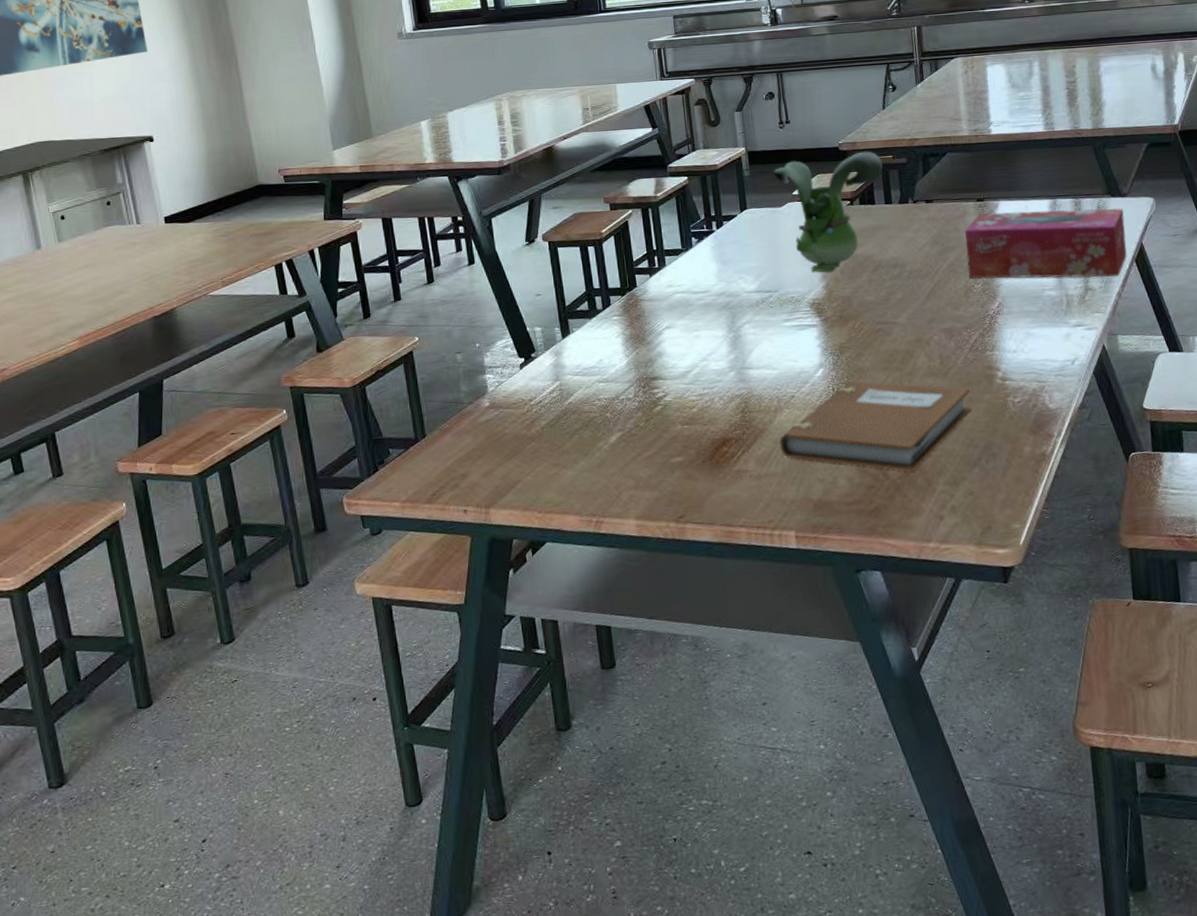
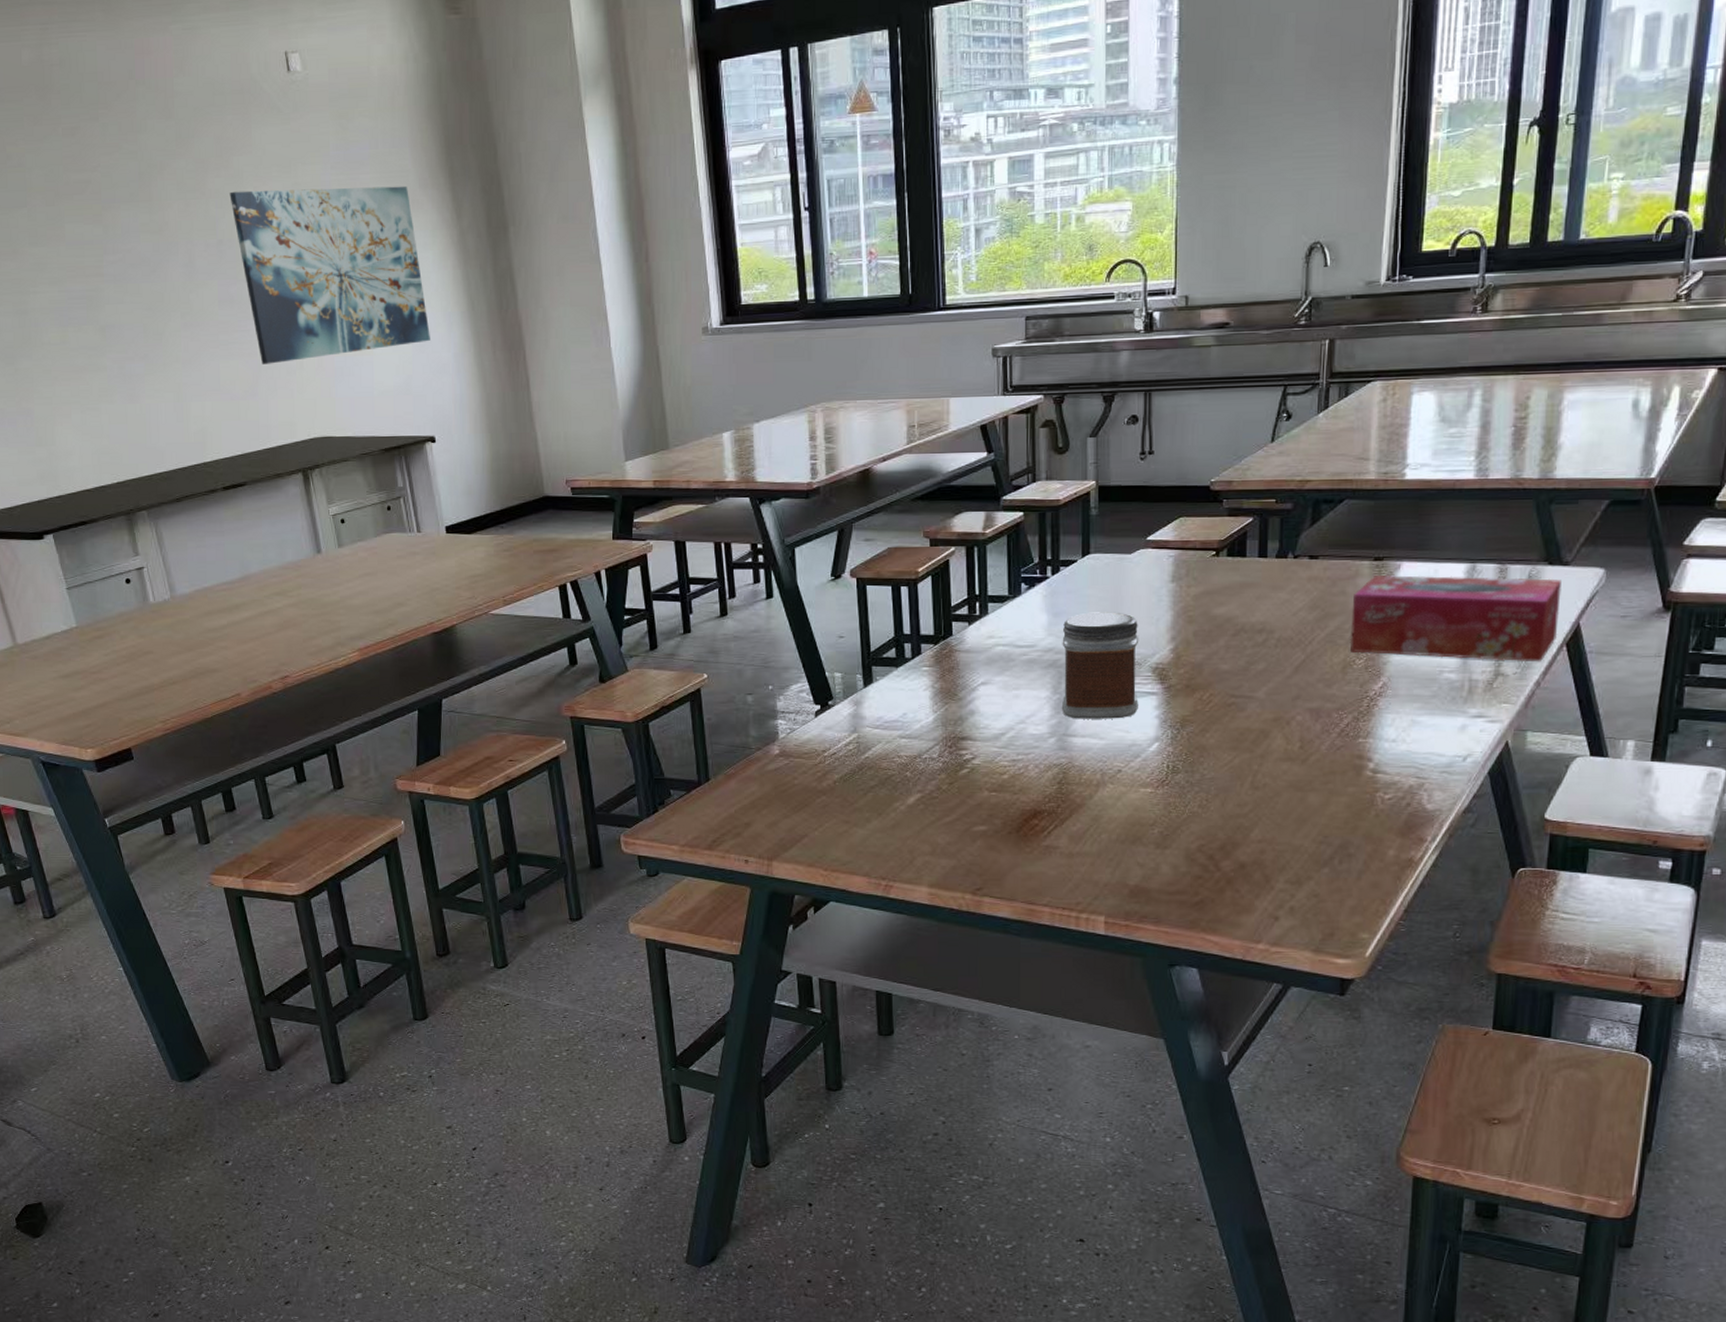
jar: none [731,257,802,353] -> present [1061,612,1139,719]
toy figurine: present [773,151,883,272] -> none [1126,492,1262,633]
notebook: present [779,380,972,472] -> none [1098,759,1331,866]

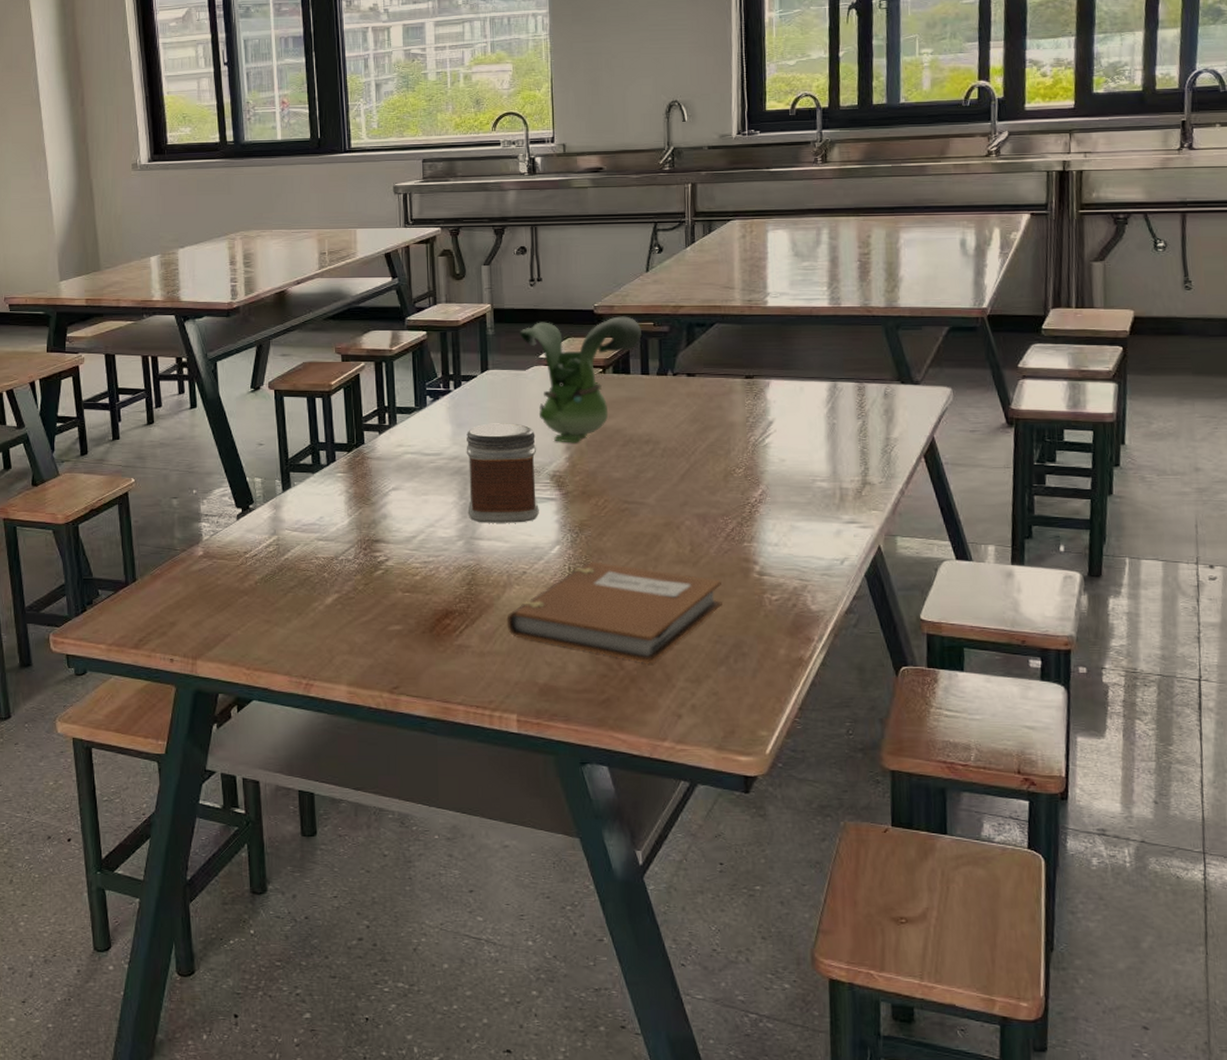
notebook: none [1098,759,1331,866] -> present [506,561,722,664]
toy figurine: none [1126,492,1262,633] -> present [520,316,641,443]
tissue box: present [1350,574,1561,662] -> none [728,391,916,472]

